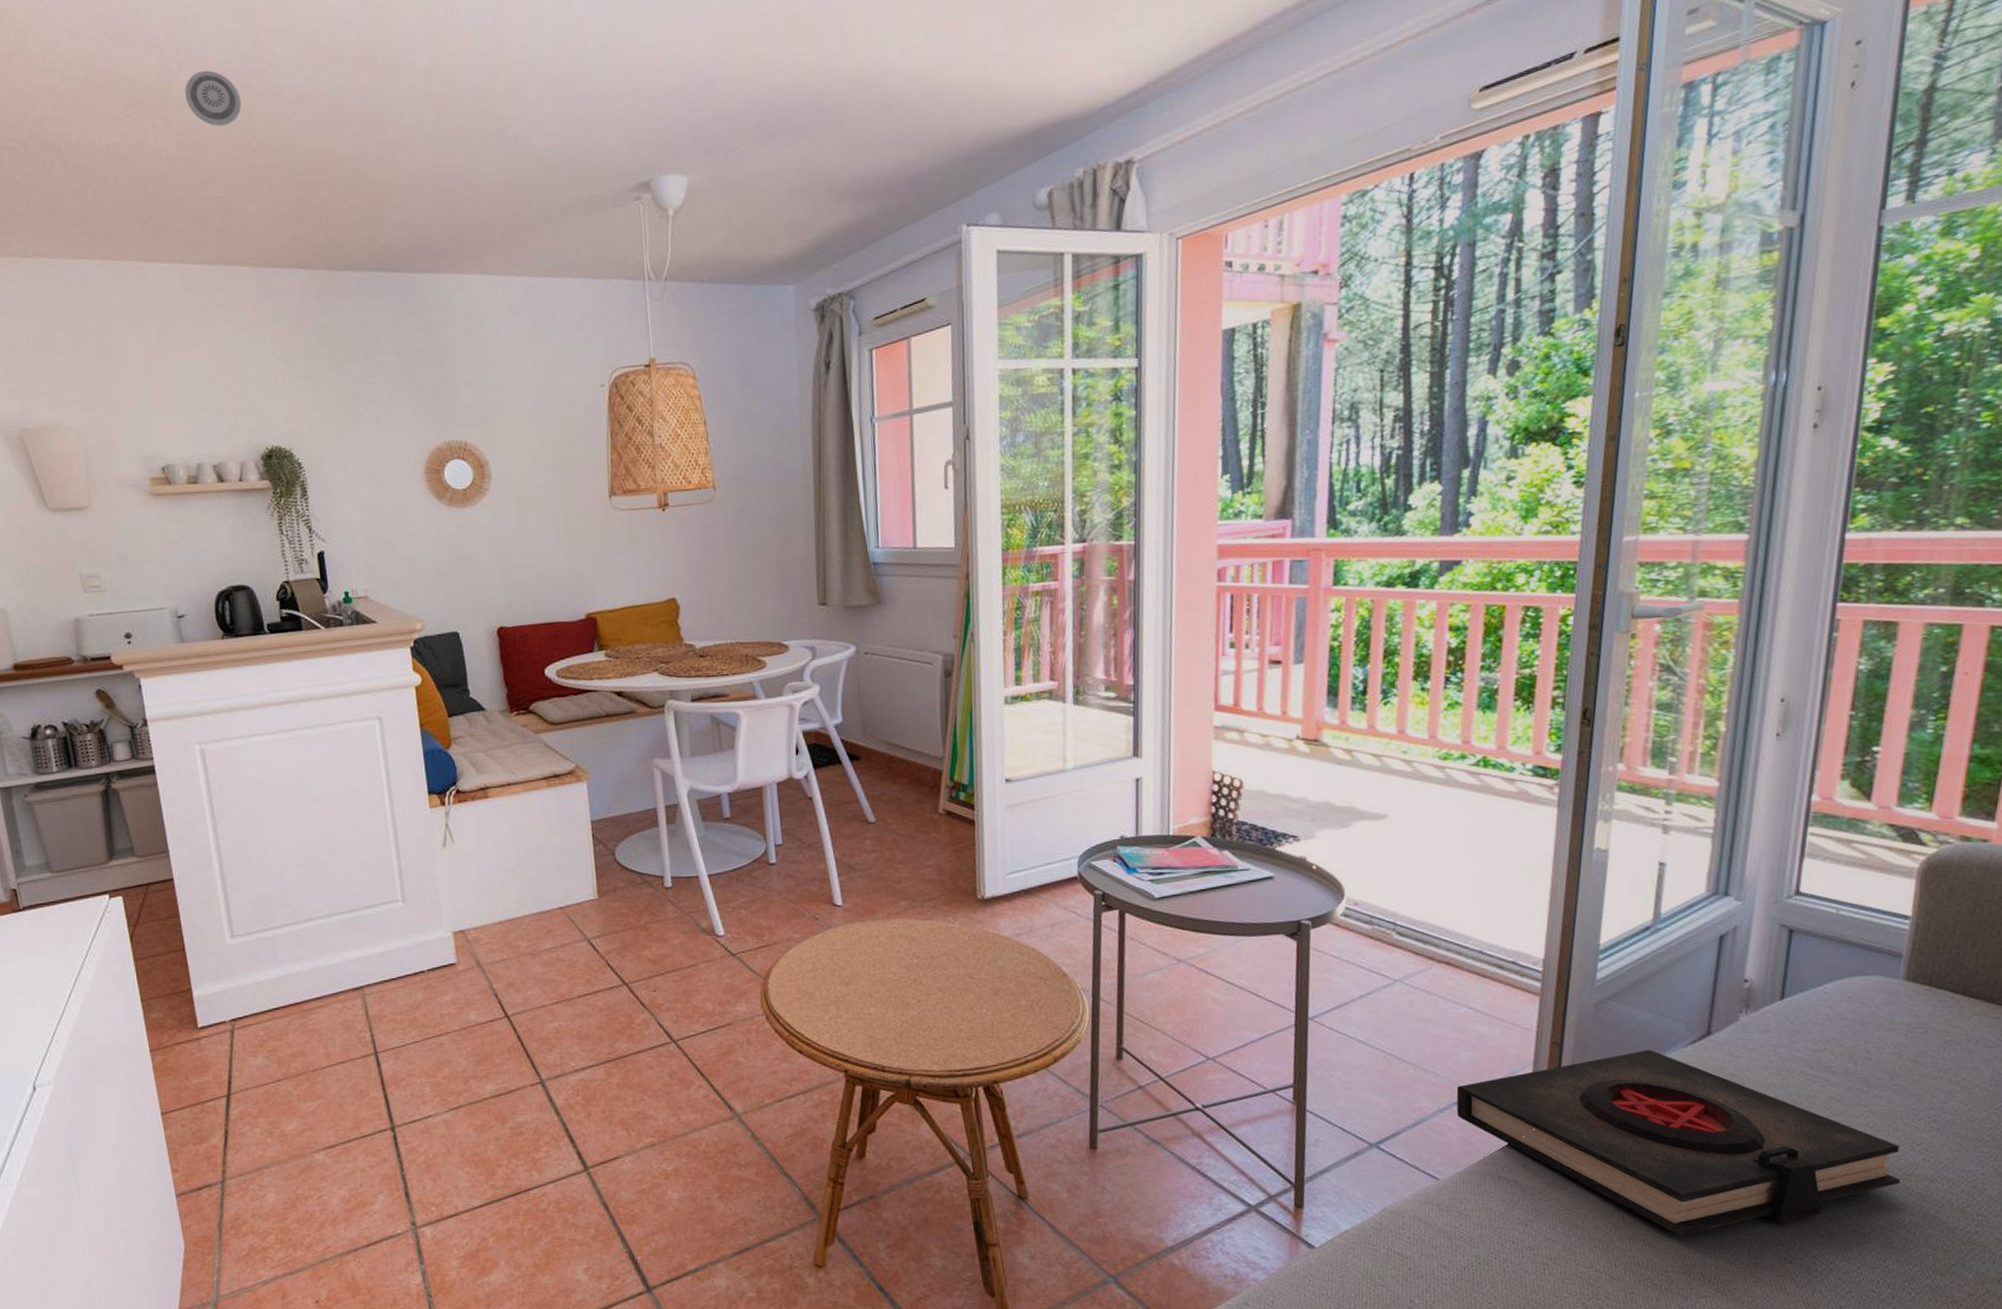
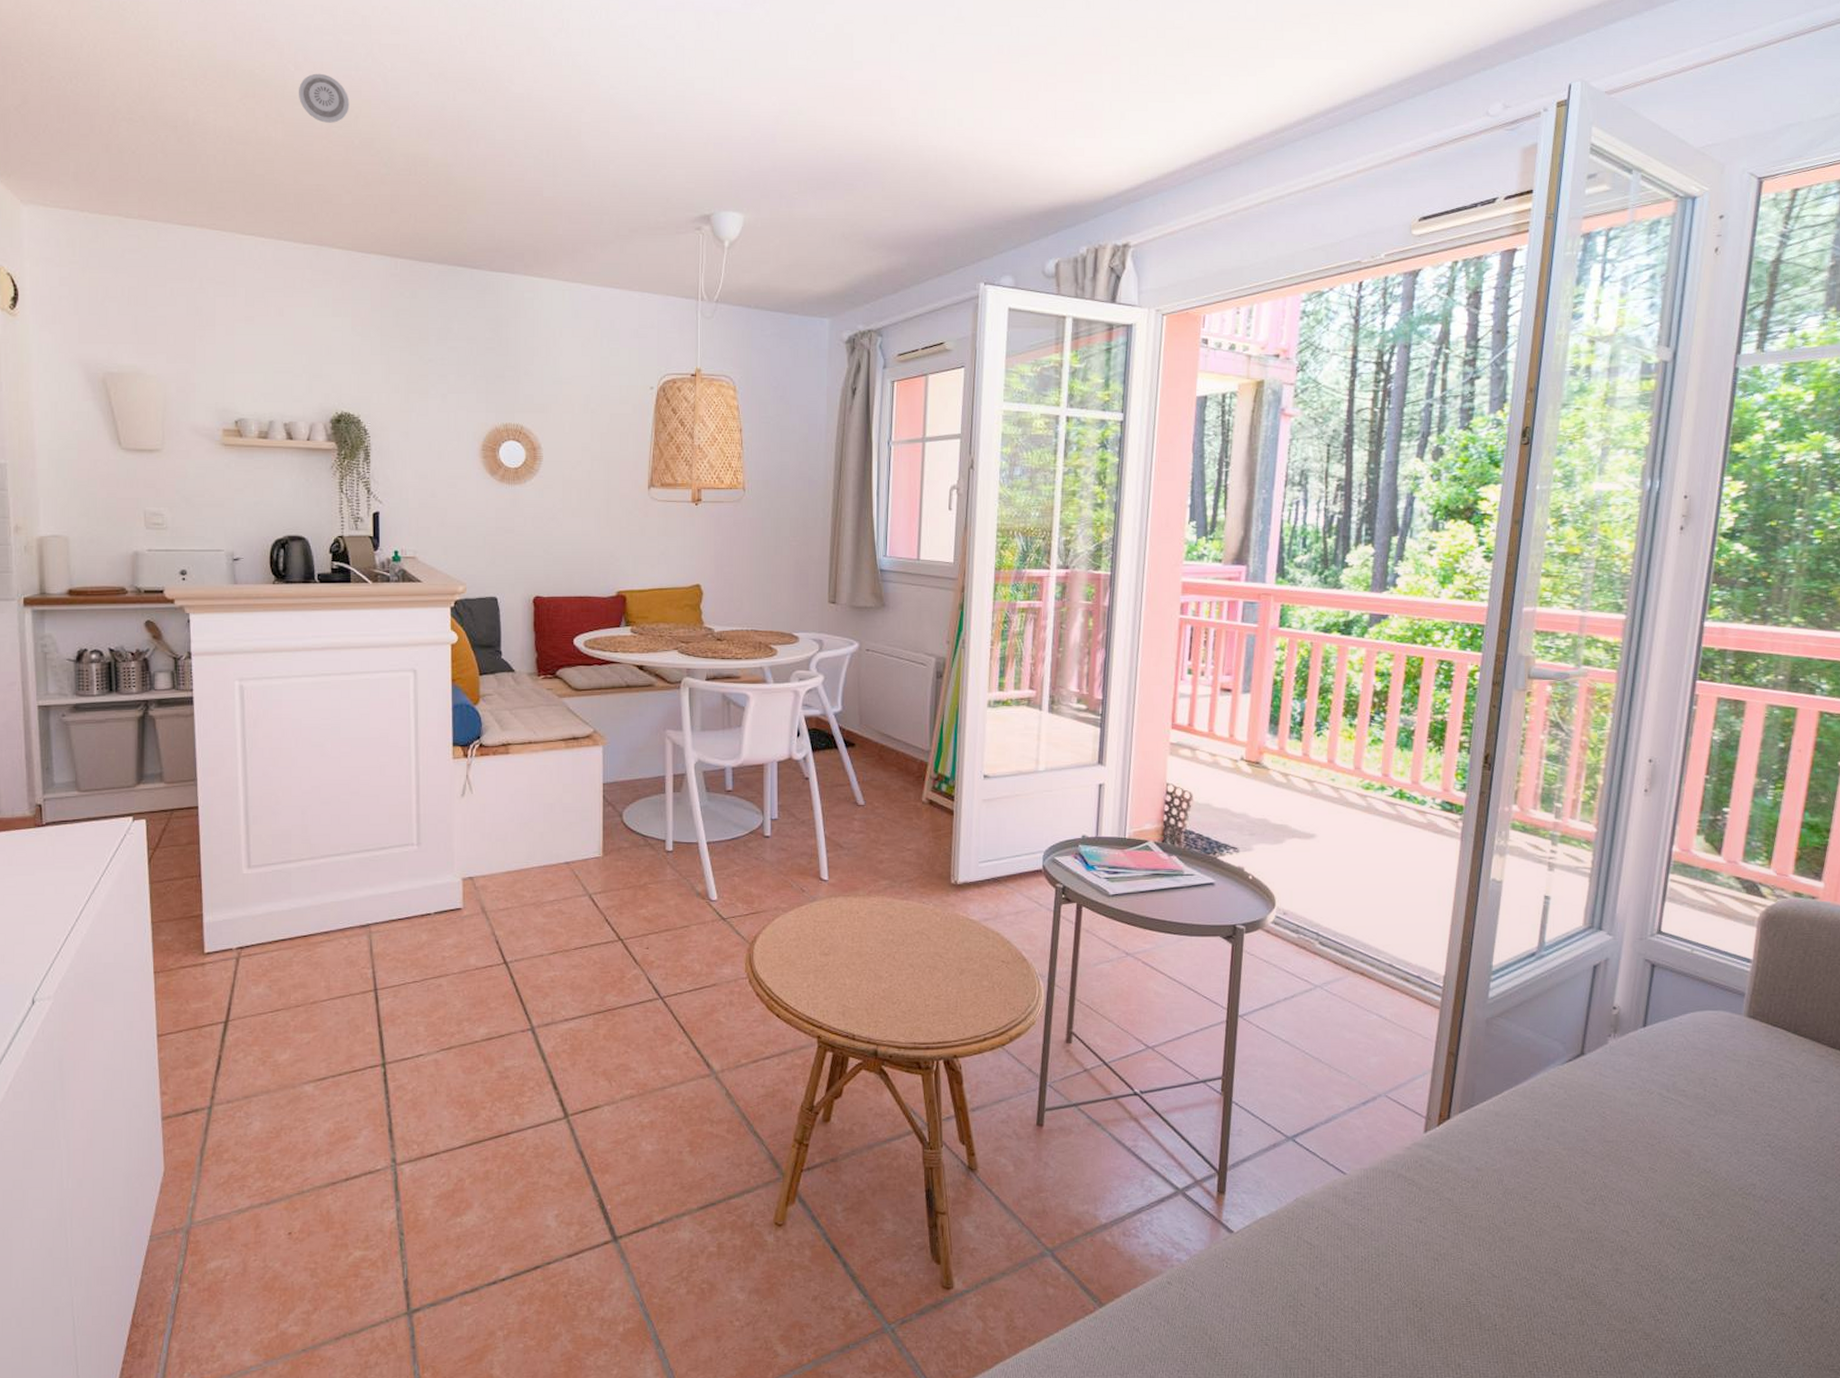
book: present [1456,1049,1901,1237] -> none [1364,1064,1740,1240]

